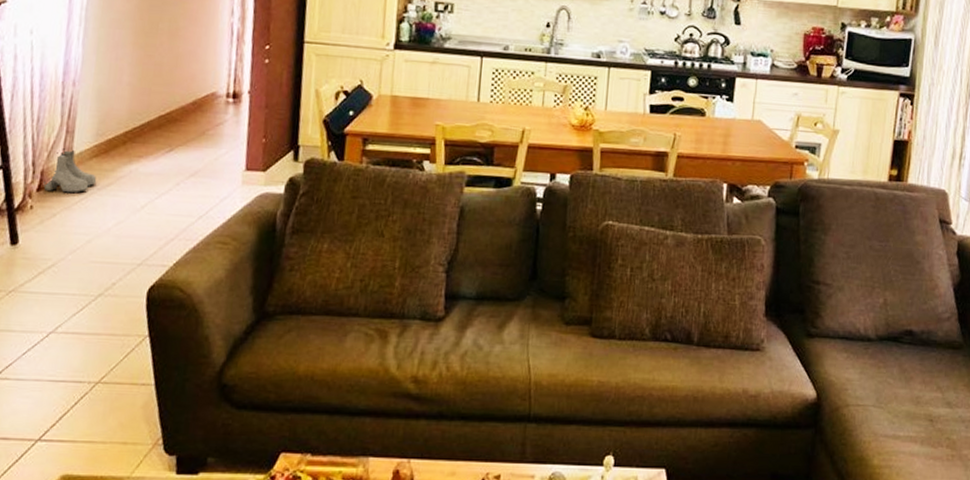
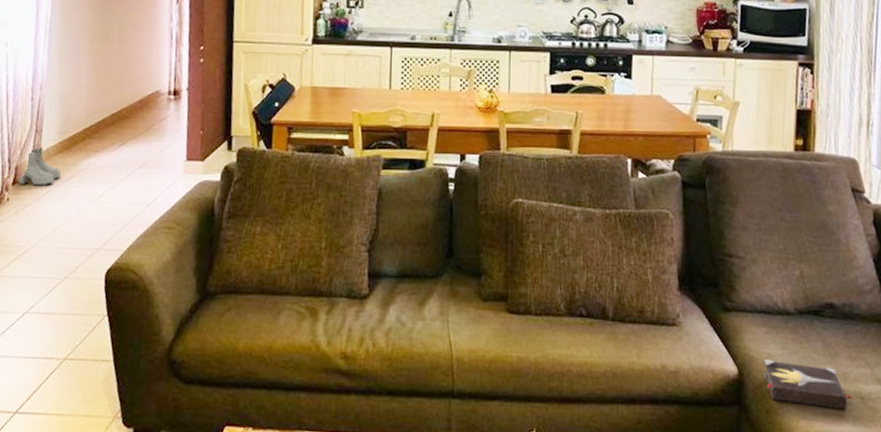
hardback book: none [840,384,924,432] -> present [763,359,854,410]

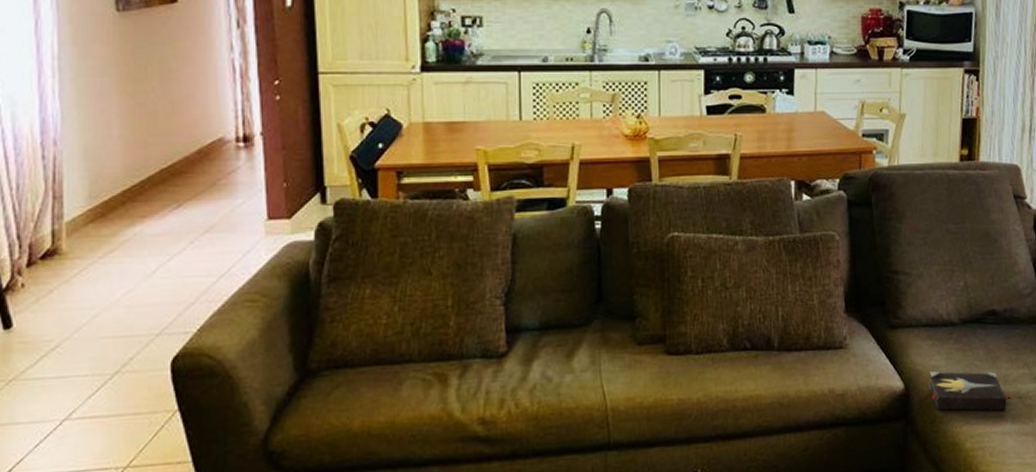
boots: present [17,146,62,186] -> none [34,216,97,266]

